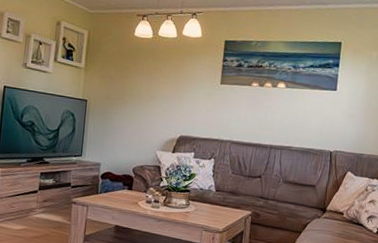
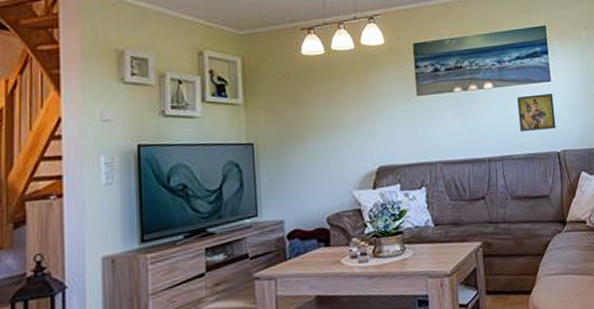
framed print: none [302,99,336,131] -> present [517,93,557,131]

